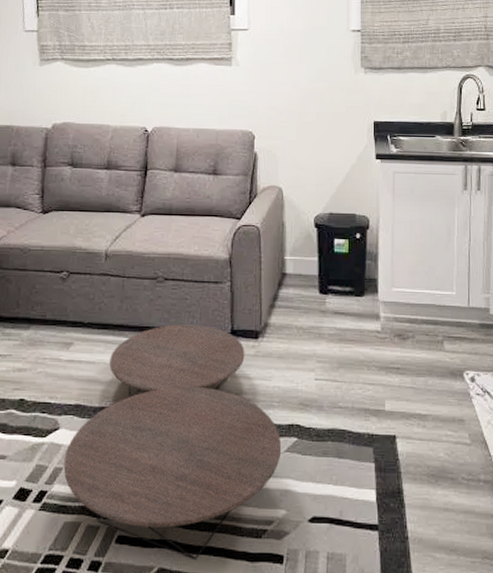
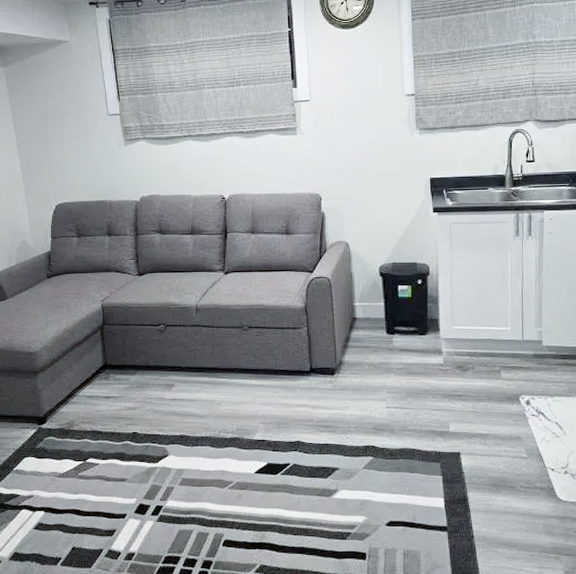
coffee table: present [63,324,282,561] -> none [174,365,360,559]

